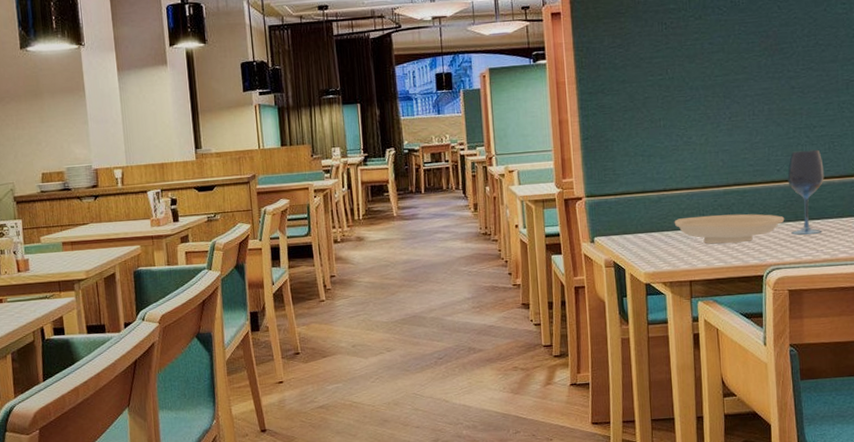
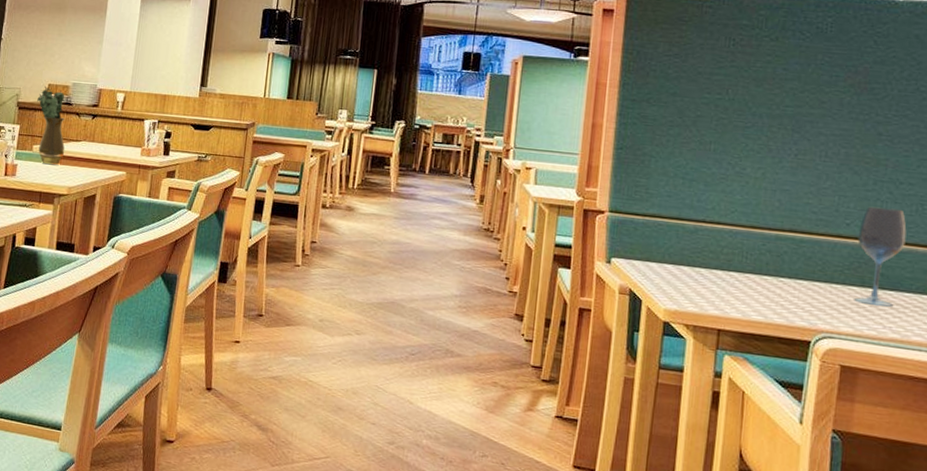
vase: none [33,175,74,253] -> present [37,85,65,165]
plate: present [674,213,785,245] -> none [709,256,848,300]

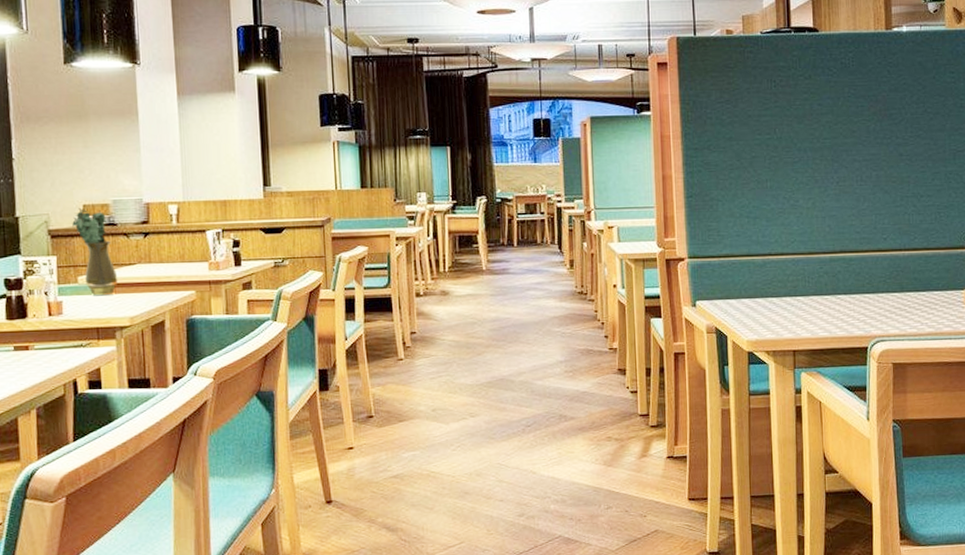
wineglass: present [854,206,907,308] -> none [894,219,930,307]

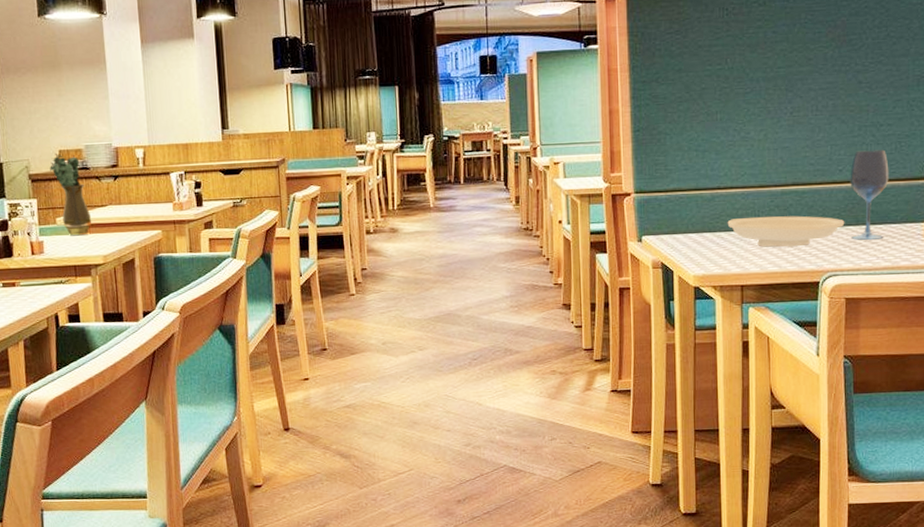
plate: none [779,282,890,313] -> present [727,215,845,248]
wineglass: none [894,219,930,307] -> present [850,149,889,241]

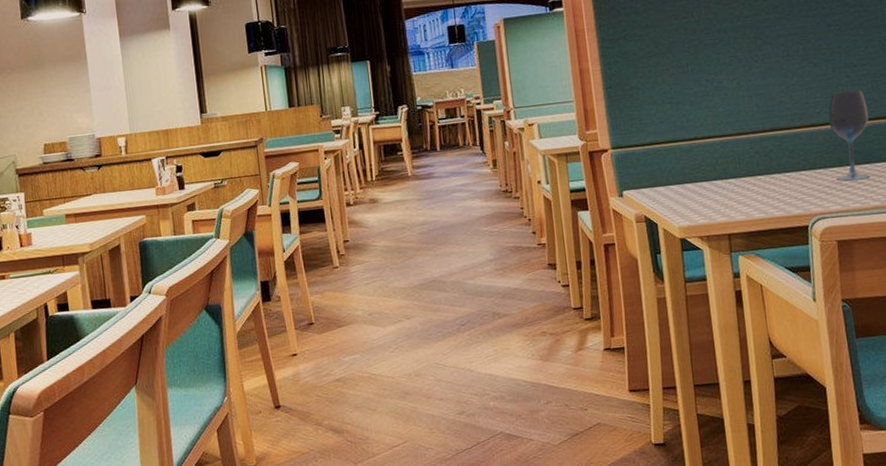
vase: present [50,153,92,235] -> none [36,147,78,226]
plate: present [727,215,845,248] -> none [708,160,829,195]

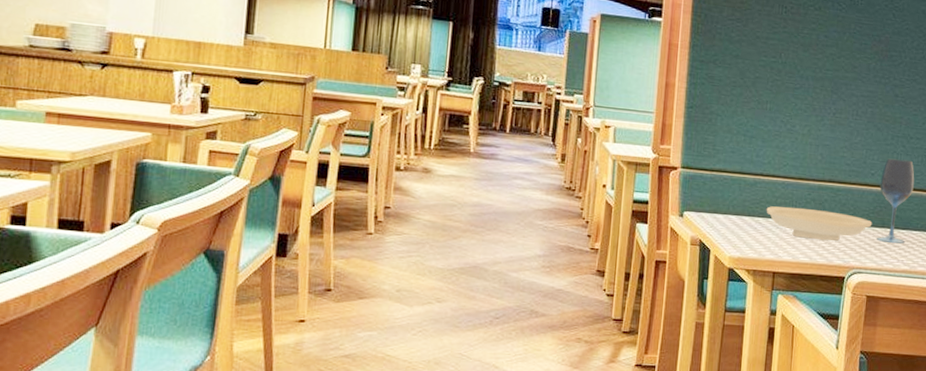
plate: none [708,160,829,195] -> present [766,206,873,242]

